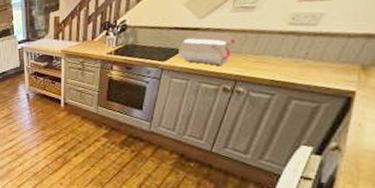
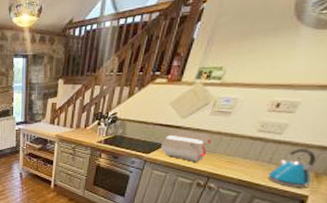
kettle: none [305,38,361,83] -> present [267,149,316,187]

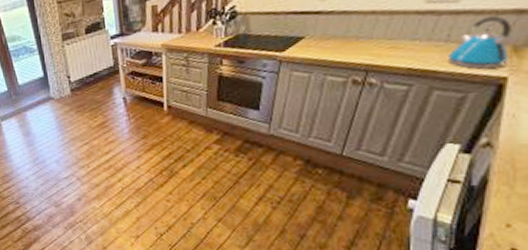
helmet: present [161,131,212,162] -> none [298,15,366,54]

